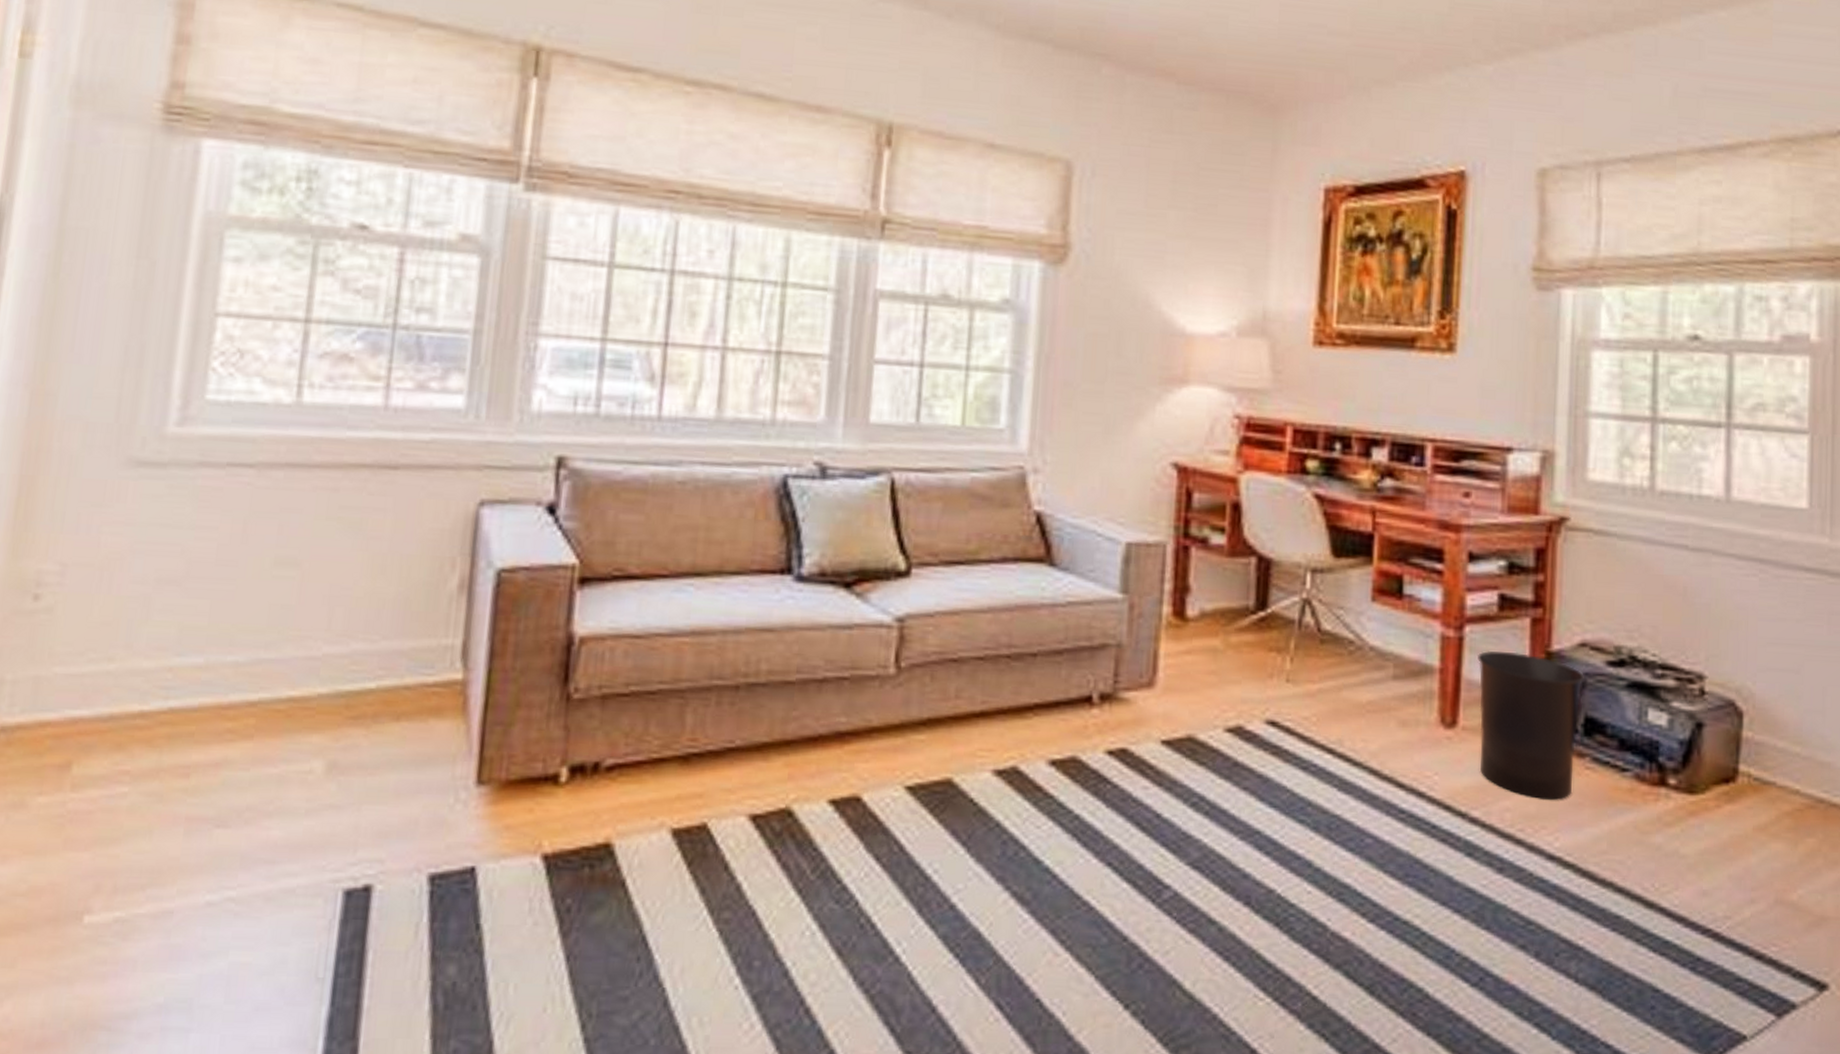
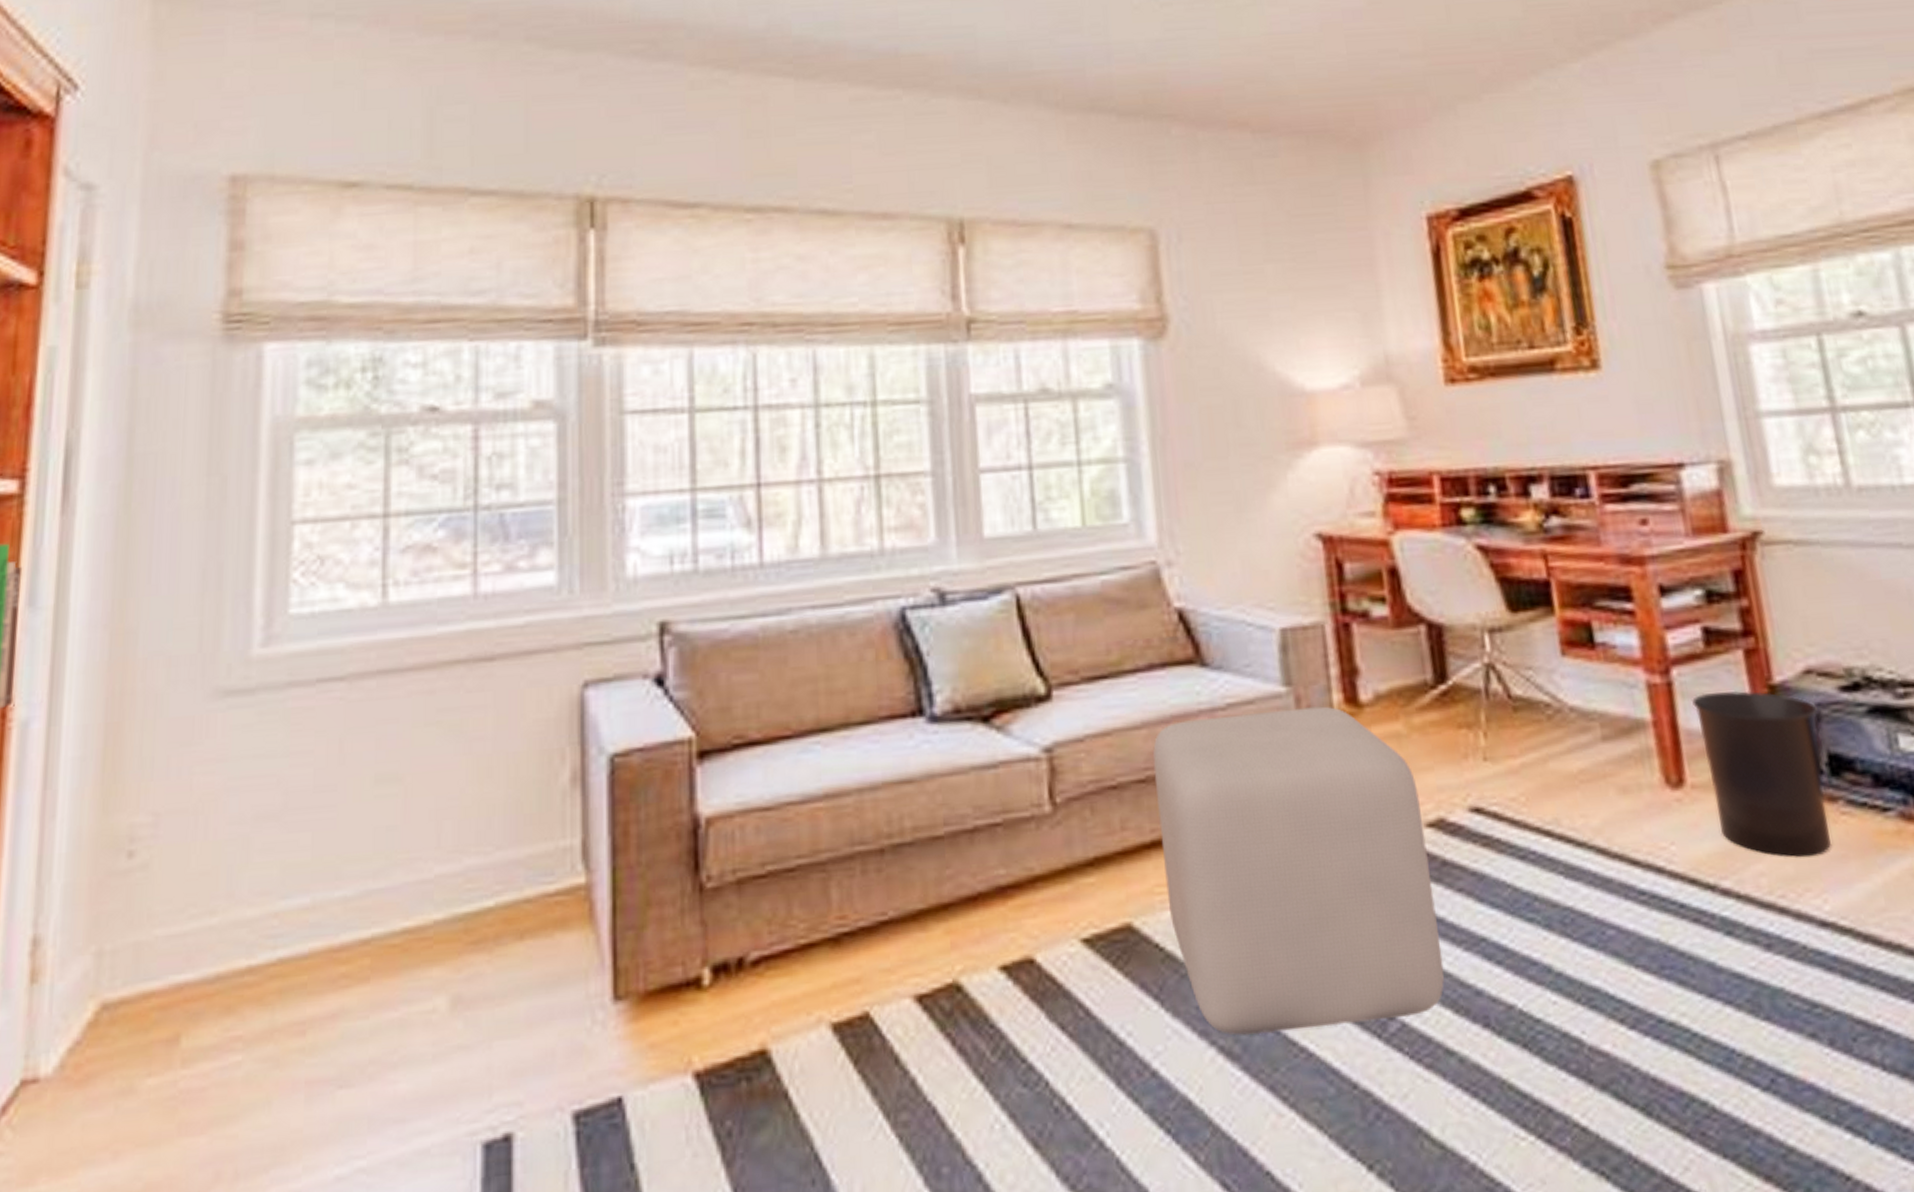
pouf: none [987,611,1224,888] -> present [1152,706,1444,1036]

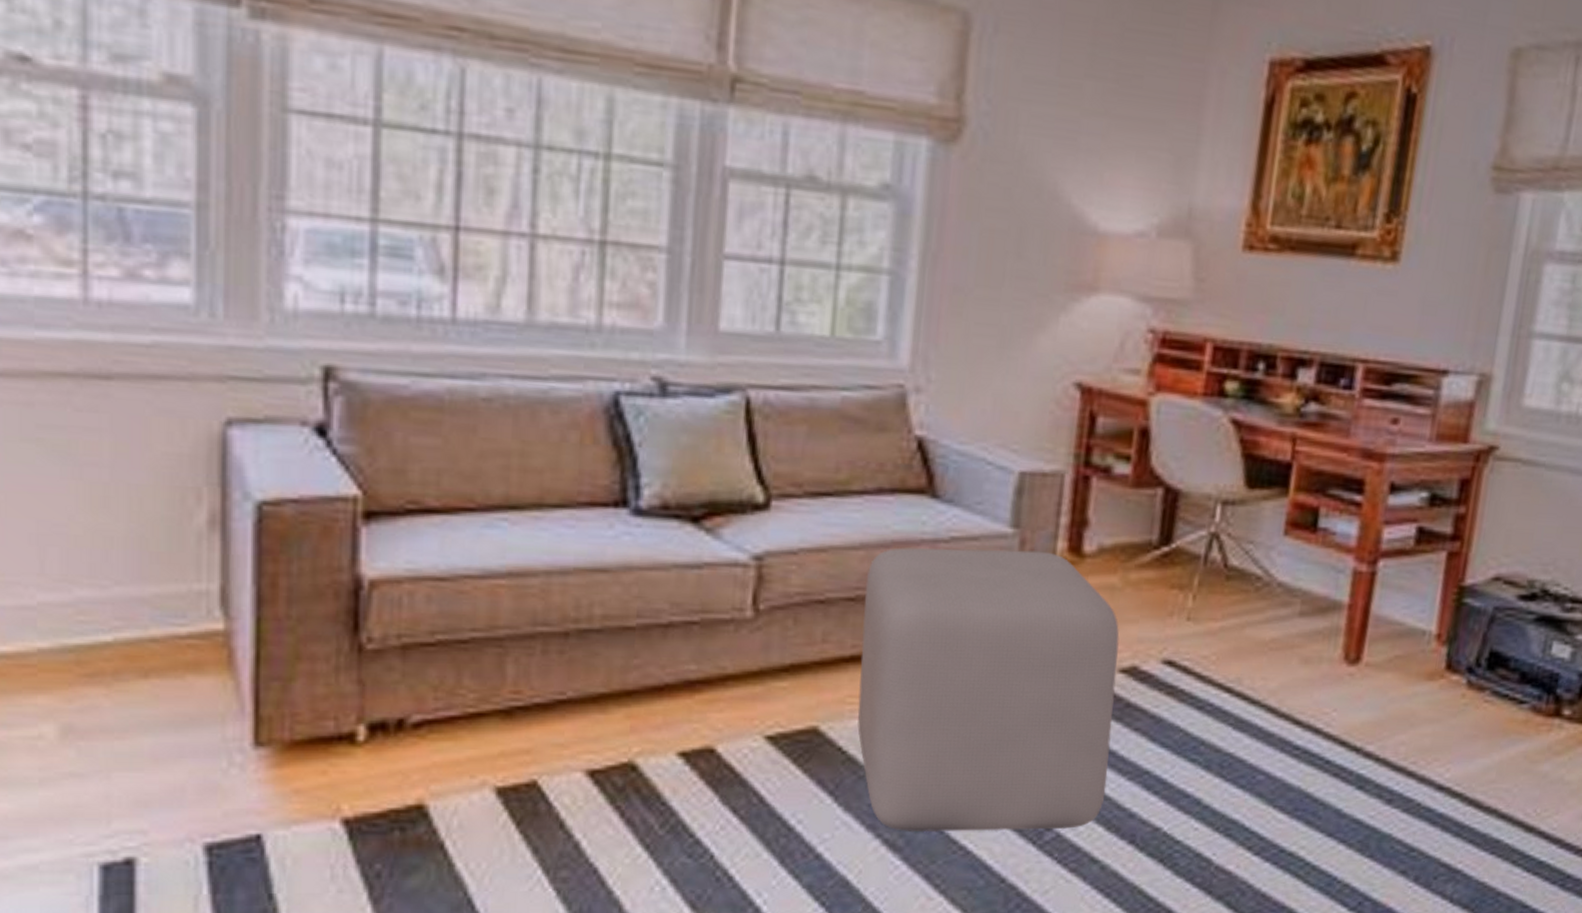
waste bin: present [1692,690,1831,856] -> none [1379,586,1494,733]

